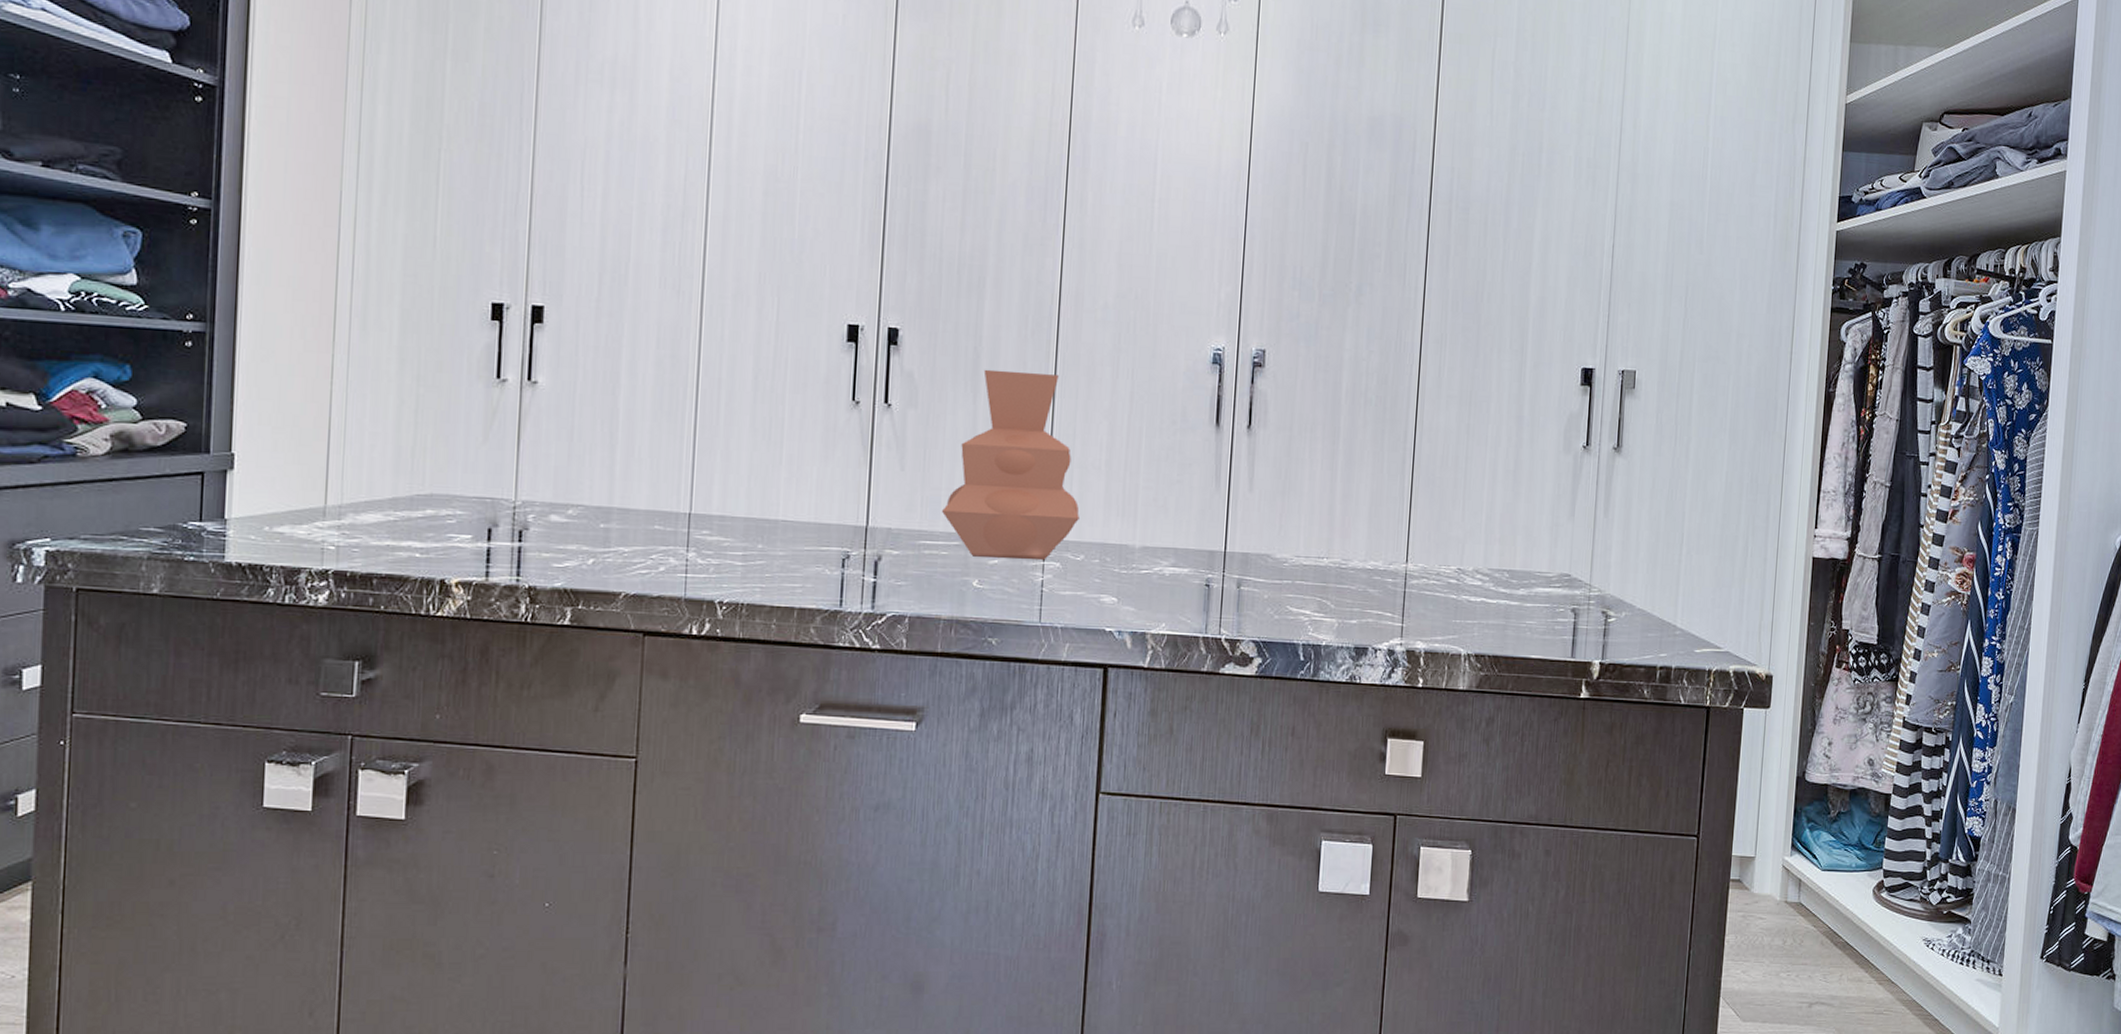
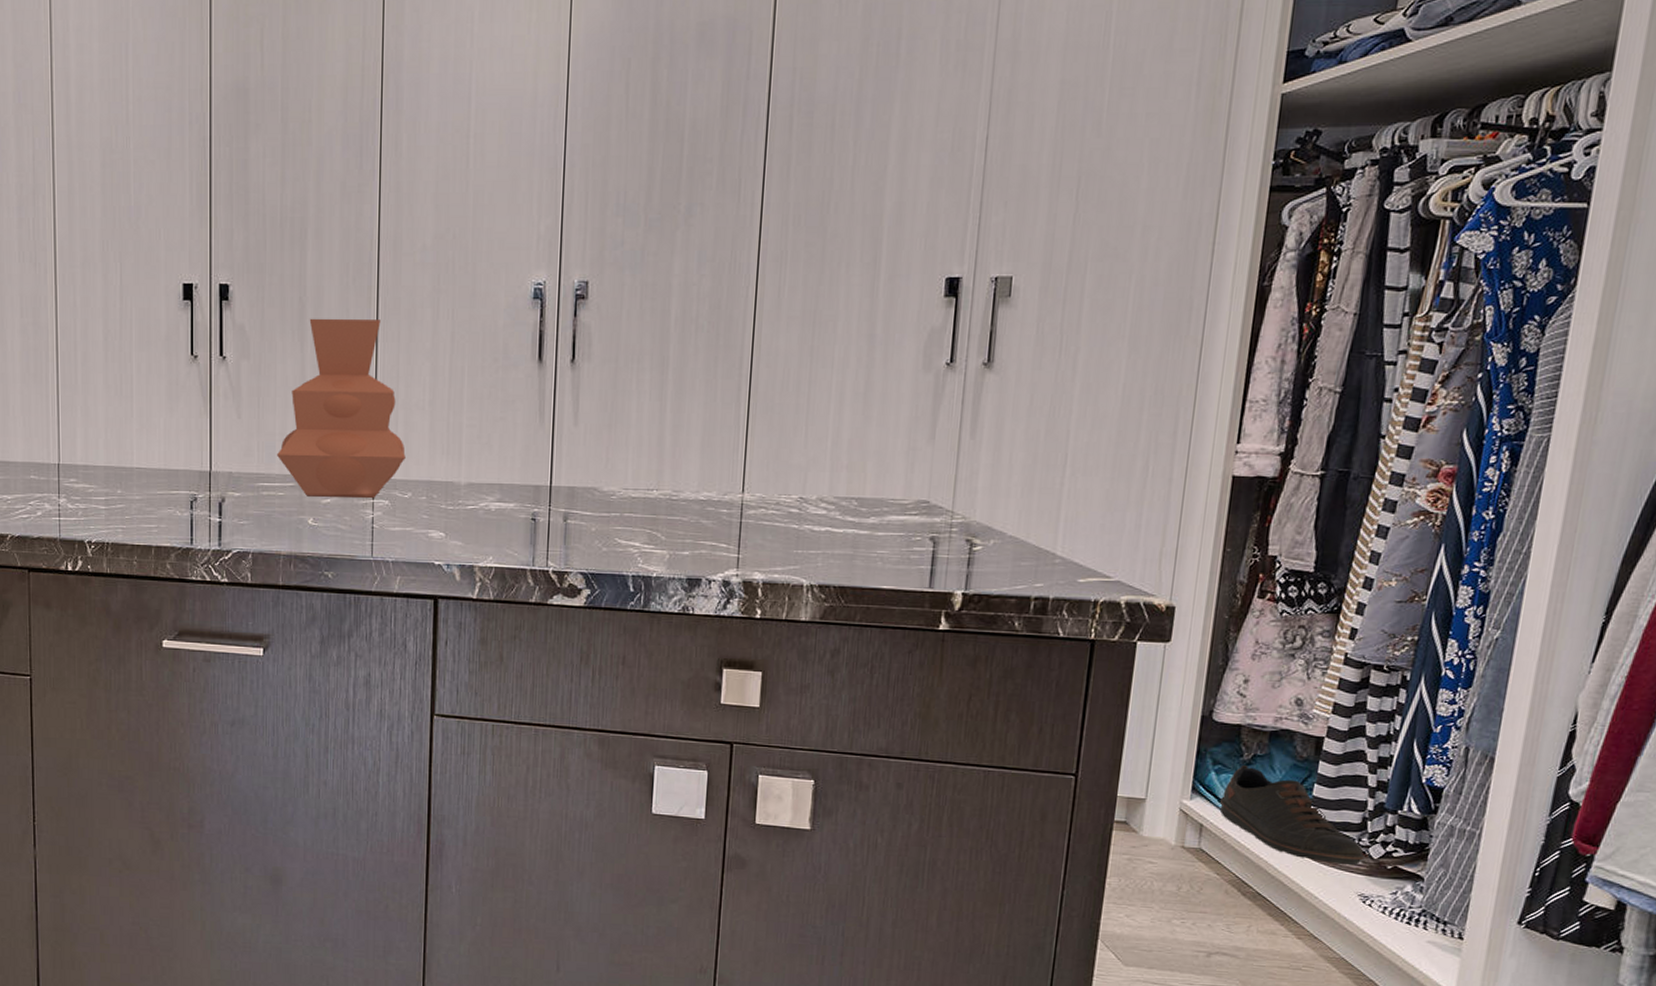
shoe: none [1814,822,1927,912] -> present [1219,765,1365,866]

